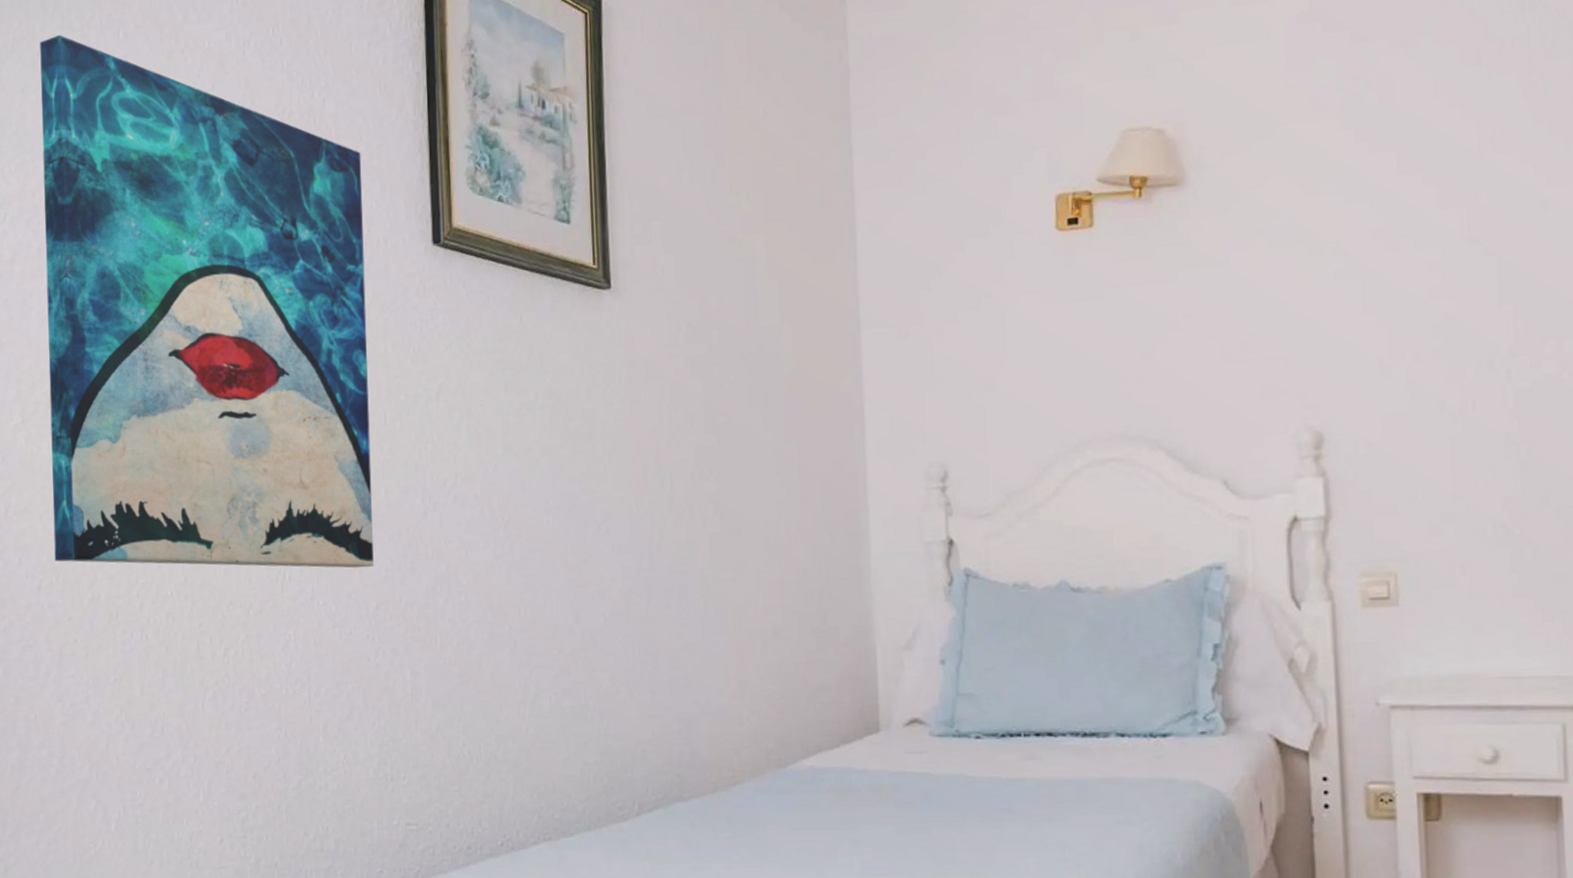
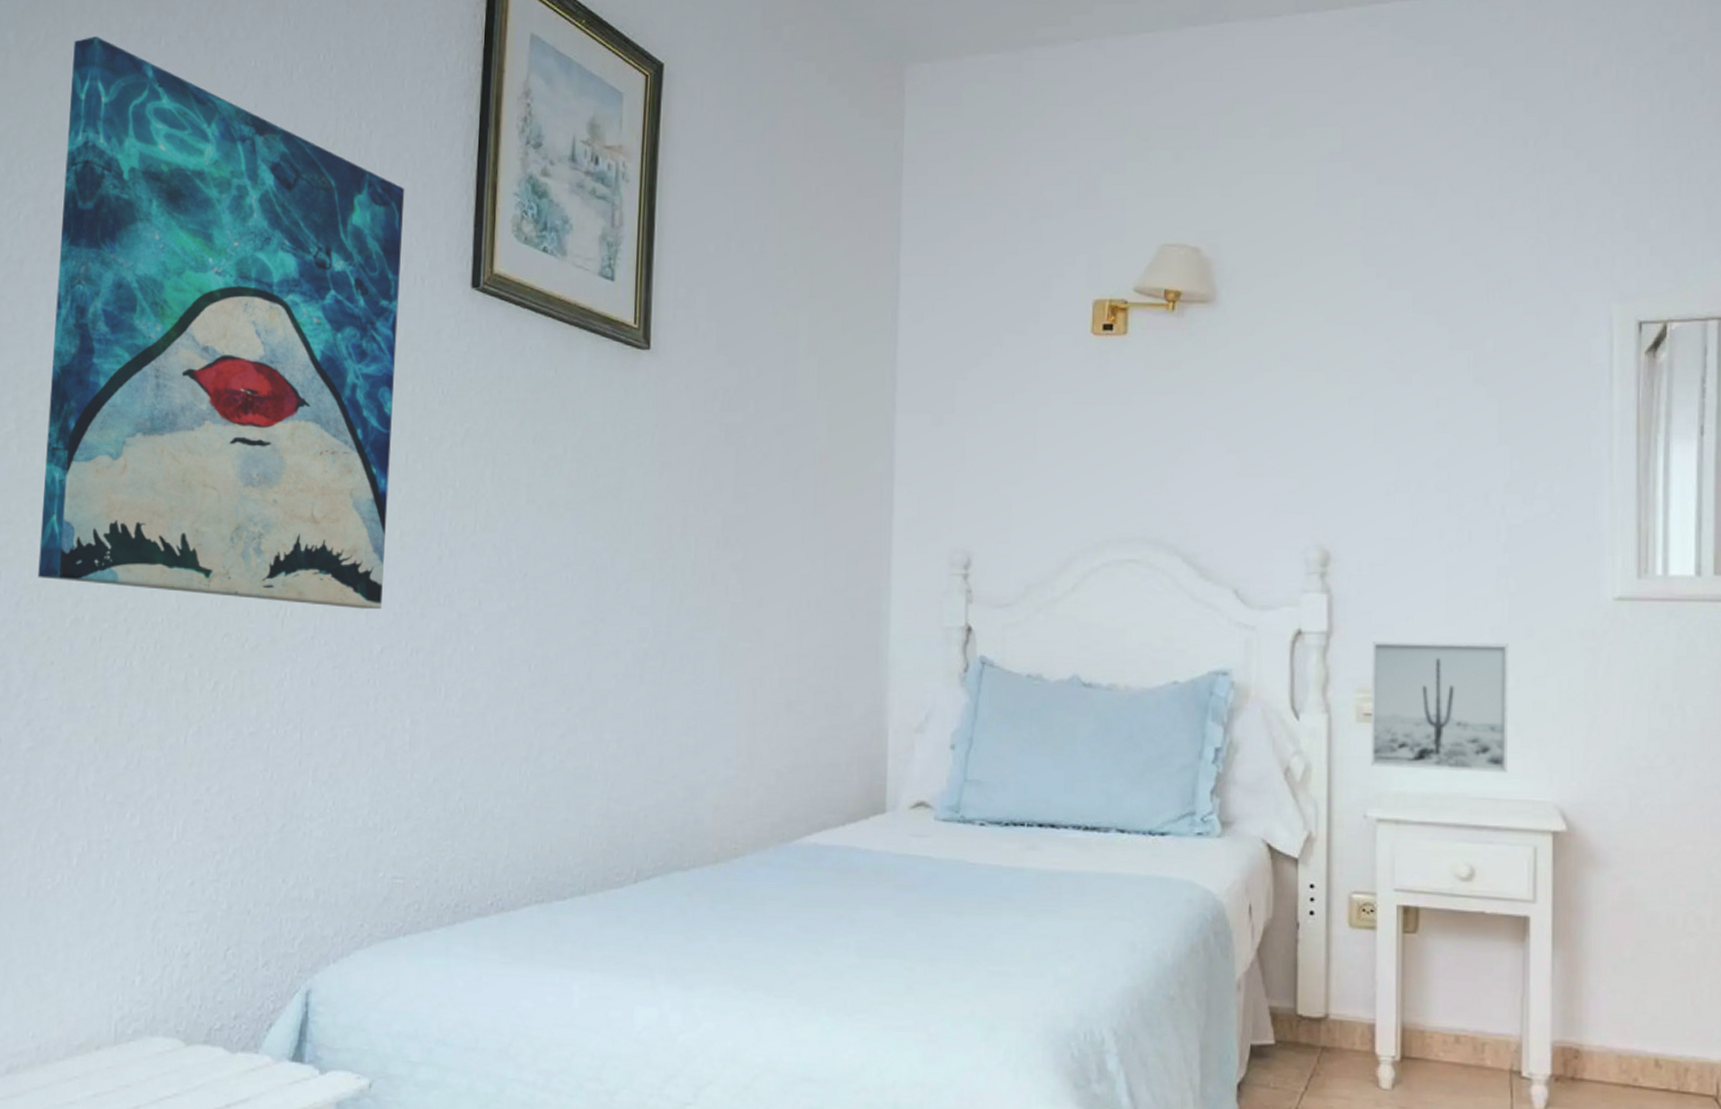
wall art: none [1374,514,1529,653] -> present [1371,640,1508,773]

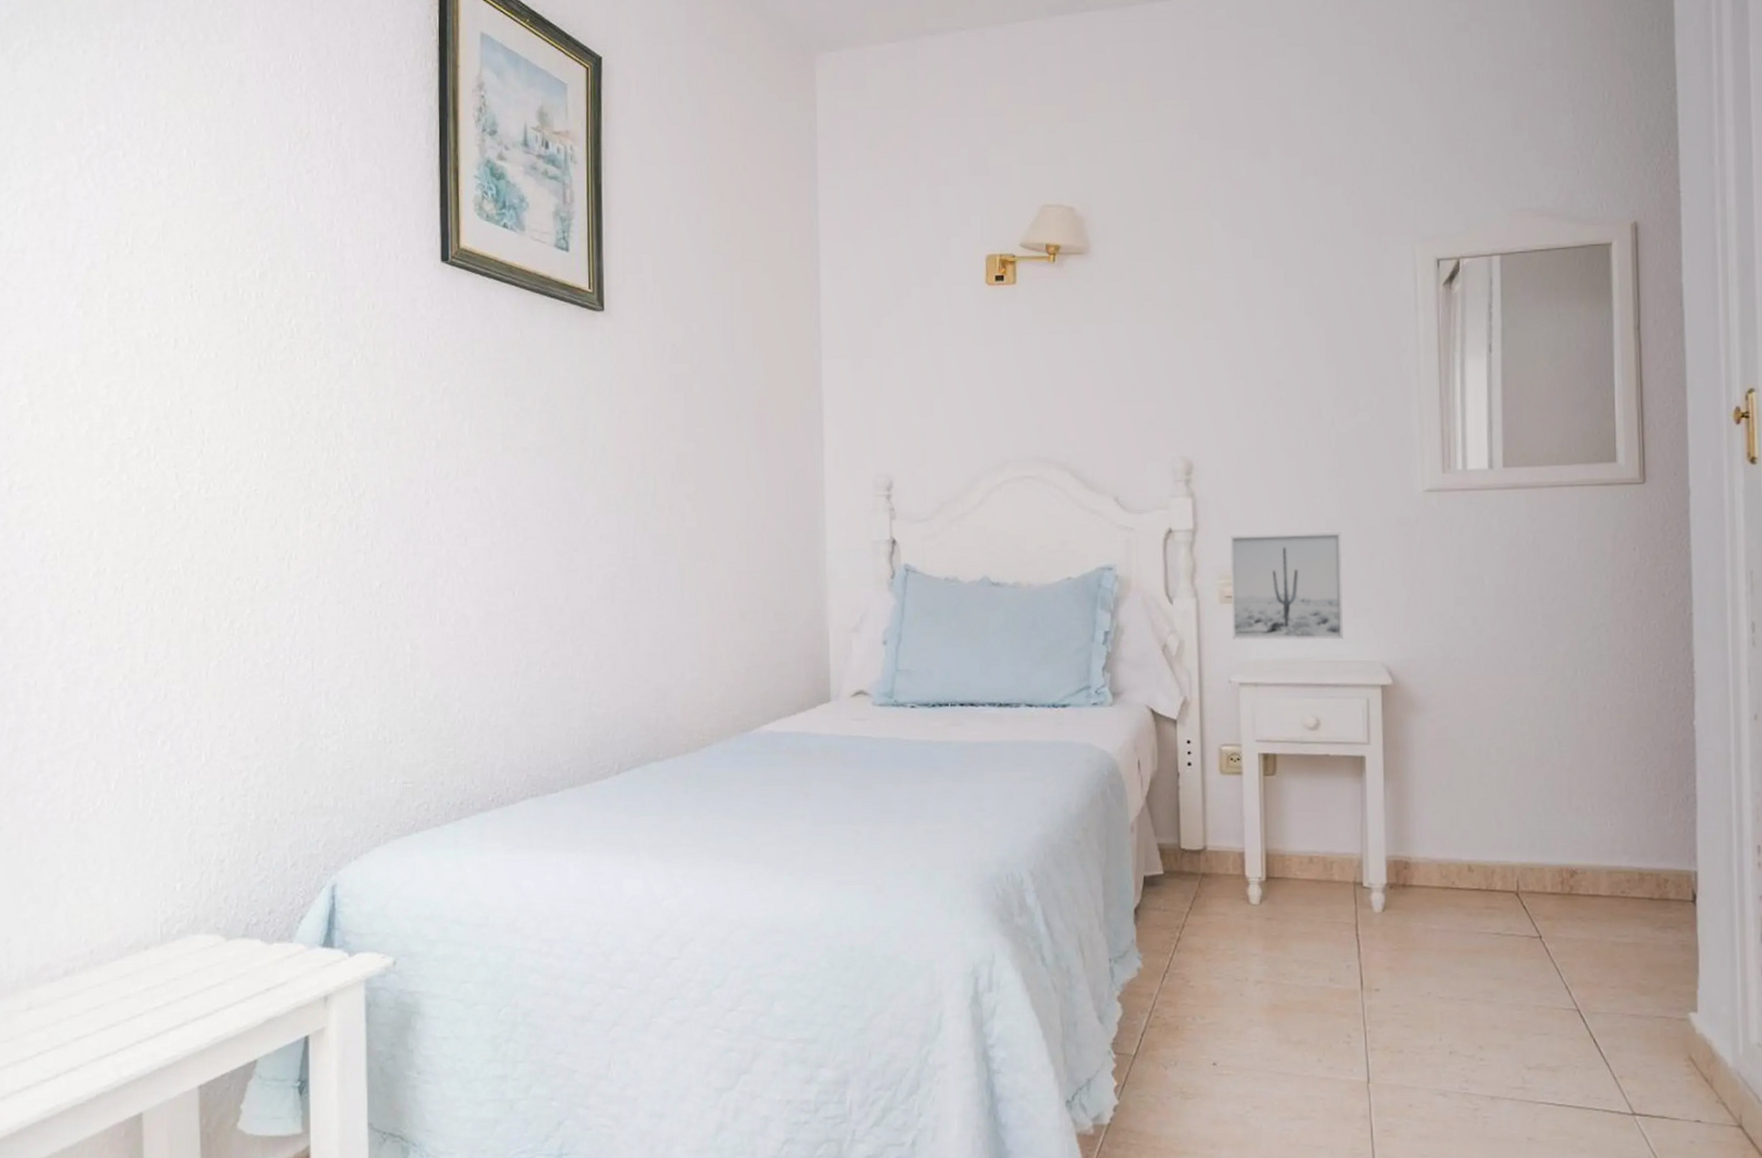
wall art: present [38,35,405,610] -> none [57,41,378,550]

